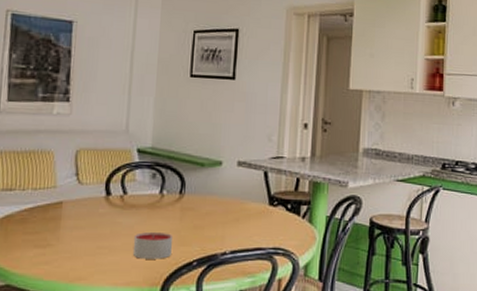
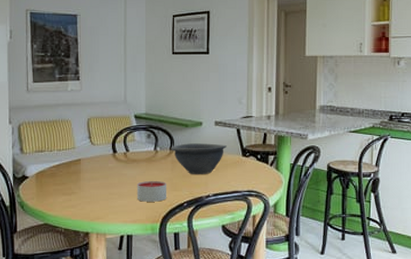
bowl: none [181,187,251,227] -> present [171,143,227,175]

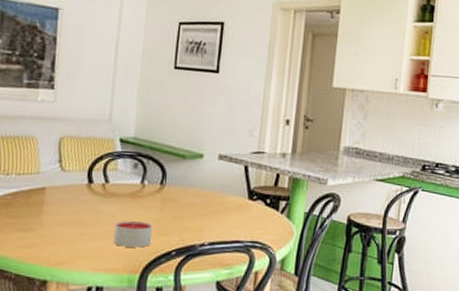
bowl: present [171,143,227,175] -> none [162,178,231,219]

